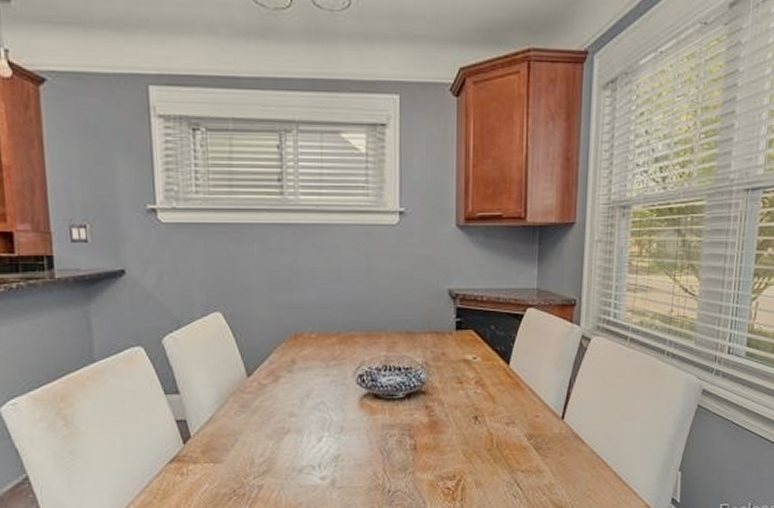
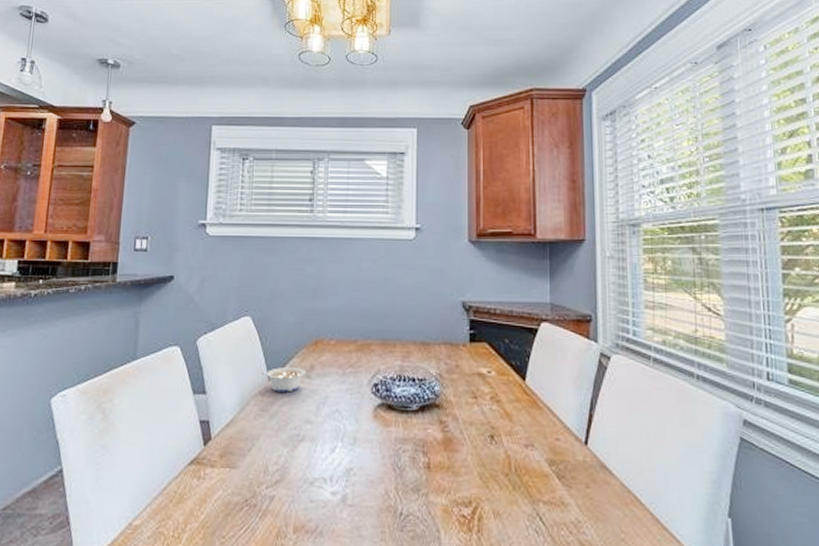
legume: none [236,363,287,388] -> present [259,367,306,393]

